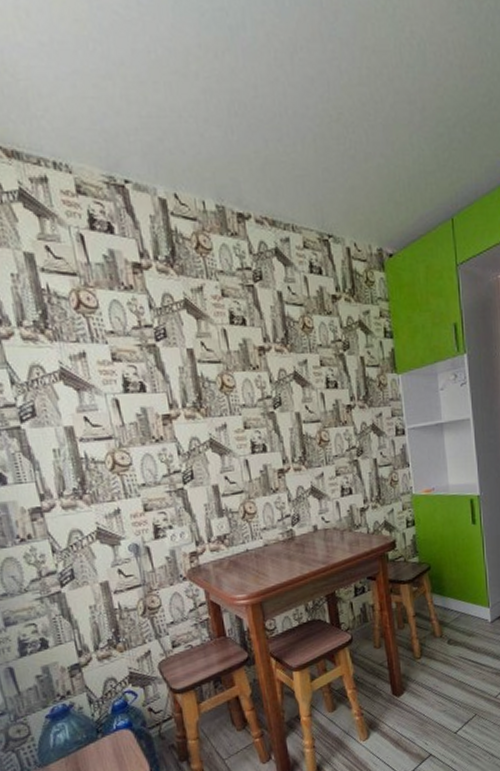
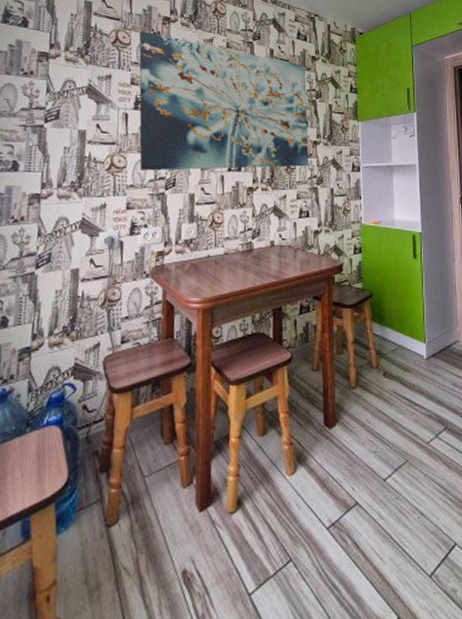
wall art: none [107,287,345,465] -> present [139,31,309,171]

